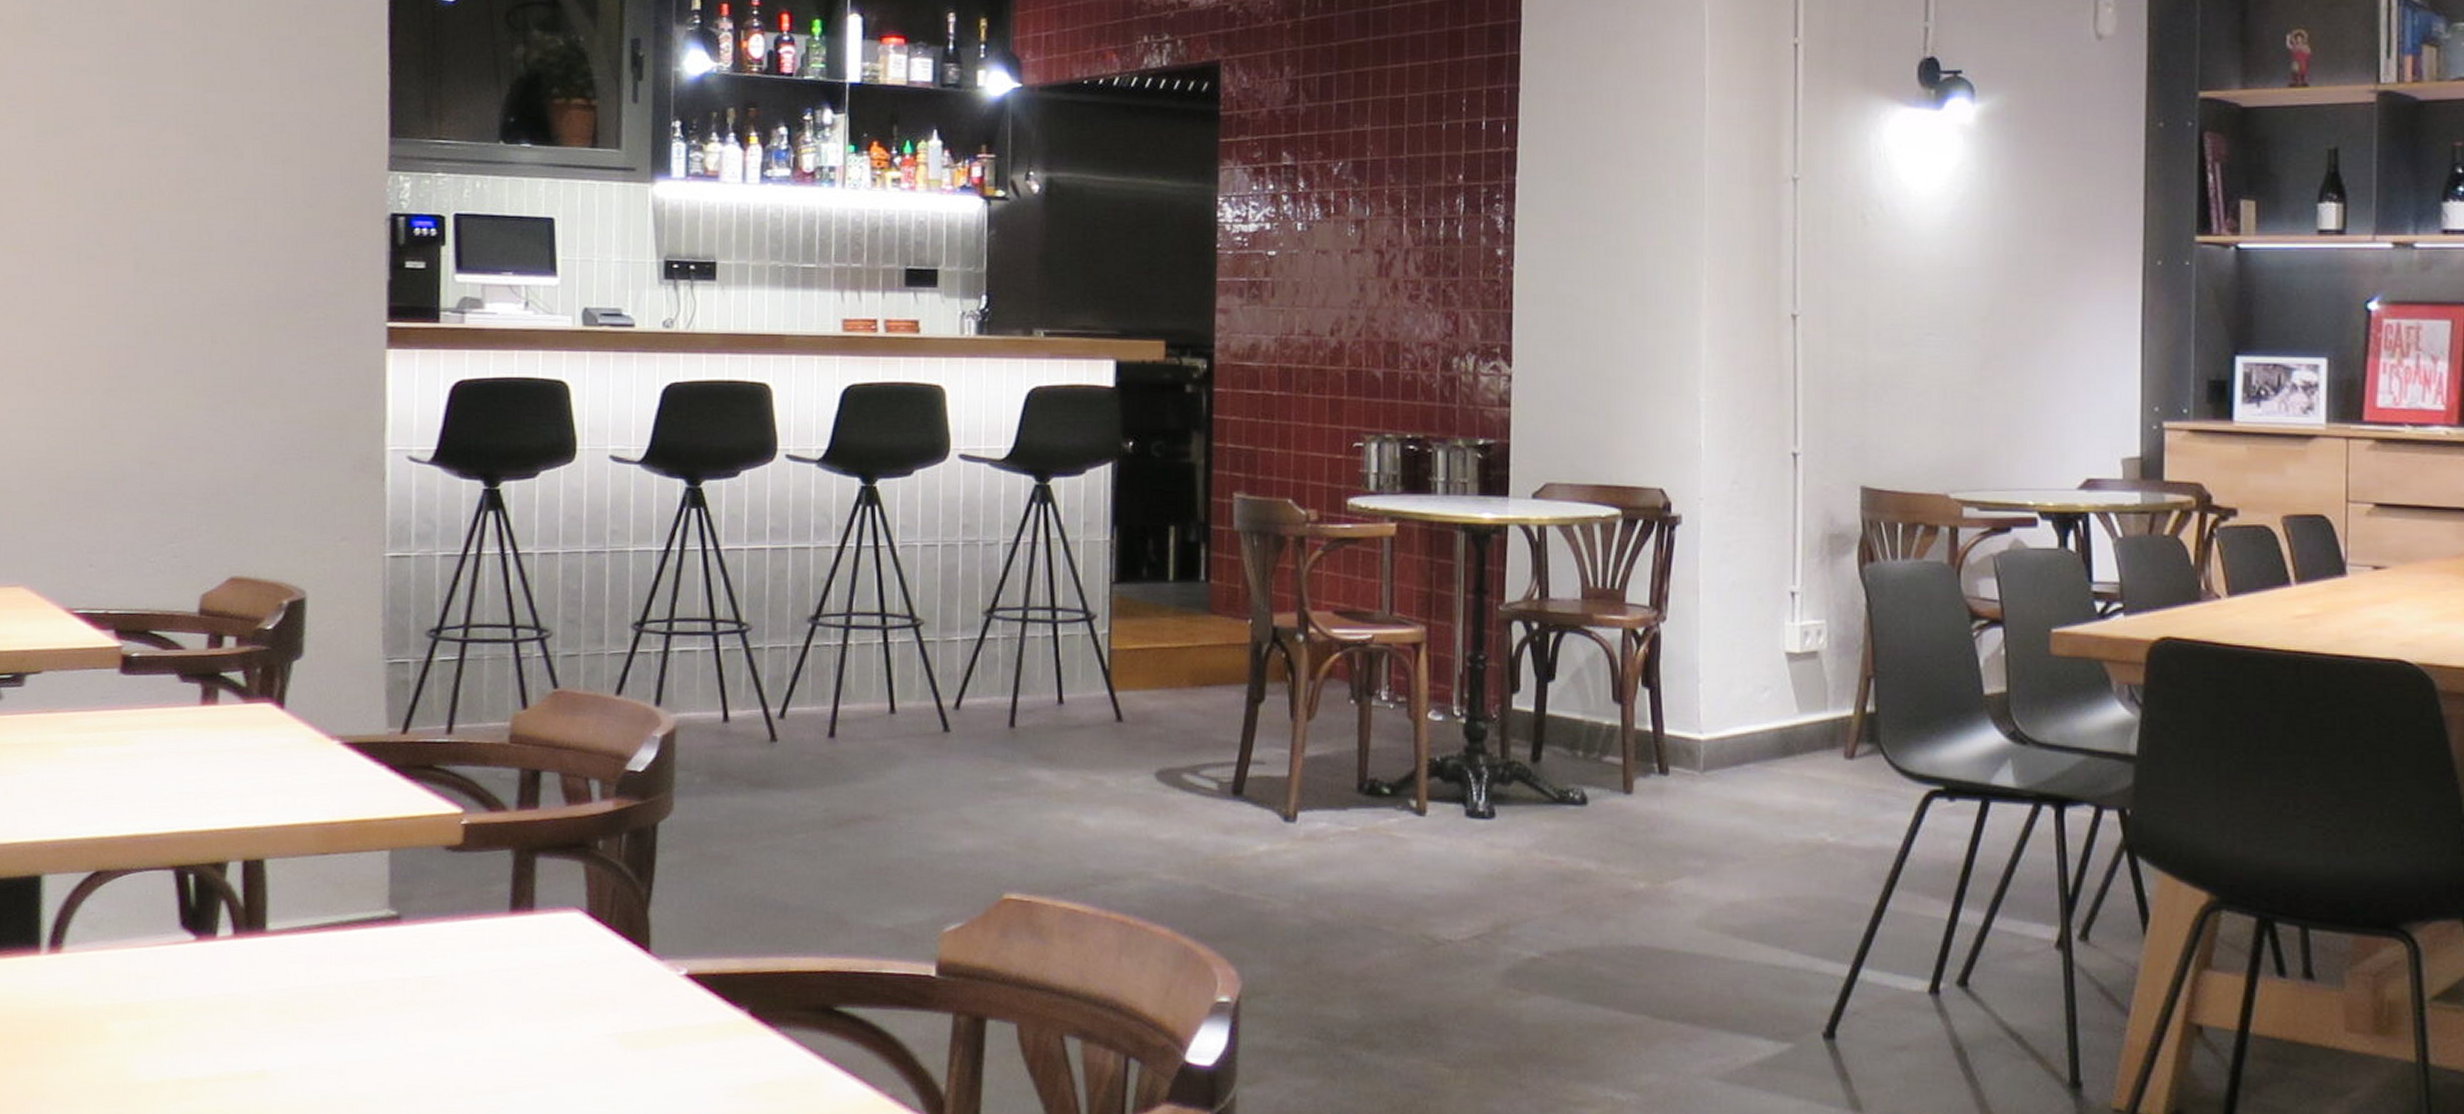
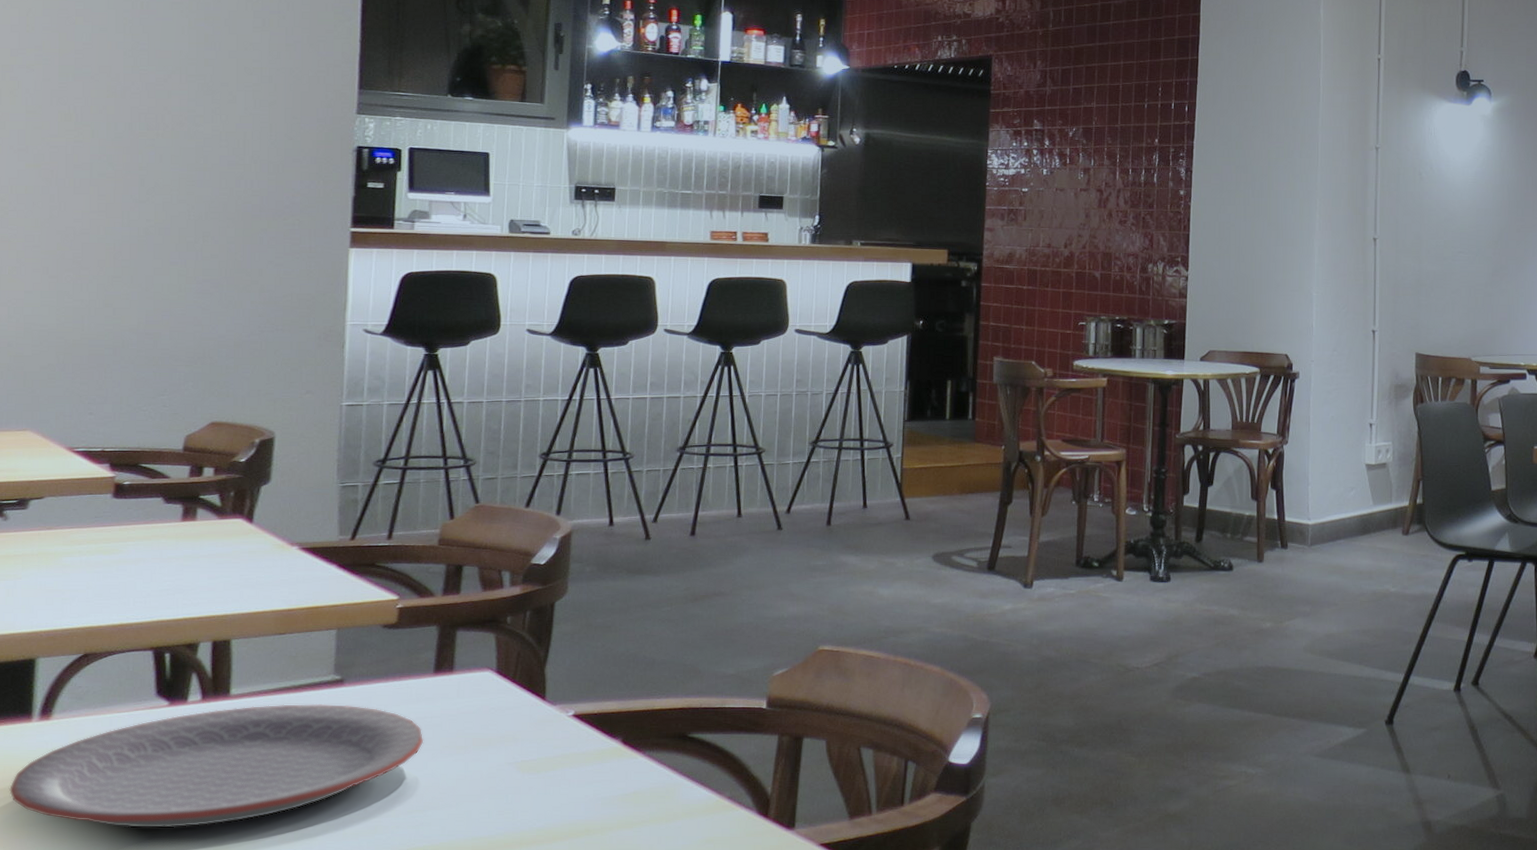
plate: none [18,945,501,1097] -> present [8,704,424,828]

